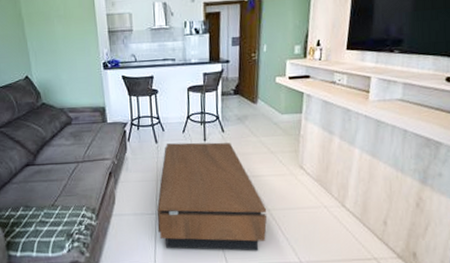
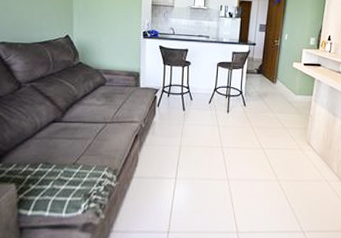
coffee table: present [157,142,267,251] -> none [175,112,277,219]

